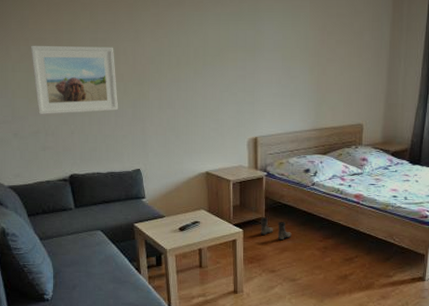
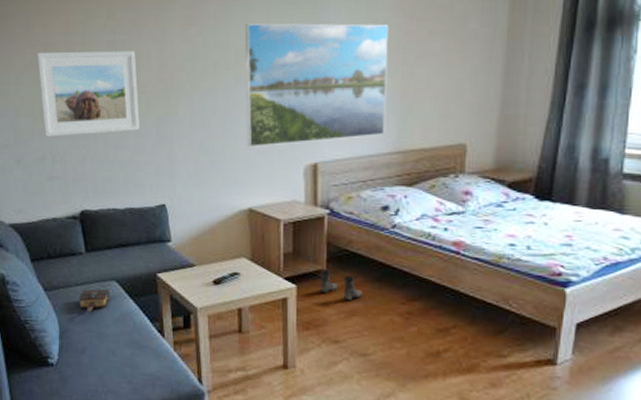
book: none [69,237,95,257] -> present [78,288,109,313]
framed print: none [201,30,308,125] -> present [244,23,389,148]

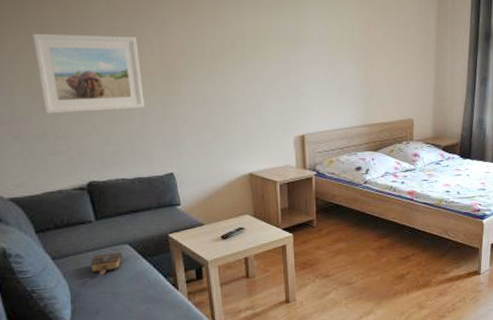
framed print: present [244,23,389,148] -> none [237,20,355,123]
boots: present [319,269,363,300] -> none [311,219,345,242]

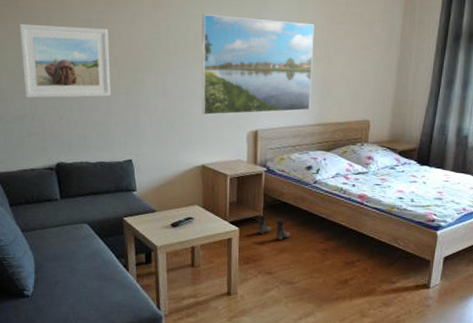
book: present [90,252,122,276] -> none [53,230,81,251]
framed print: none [237,20,355,123] -> present [201,14,315,116]
boots: none [311,219,345,242] -> present [257,215,291,240]

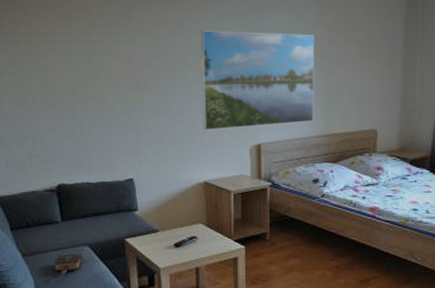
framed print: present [18,23,111,98] -> none [21,48,111,120]
book: none [53,230,81,251] -> present [54,253,82,275]
boots: present [257,215,291,240] -> none [264,232,300,258]

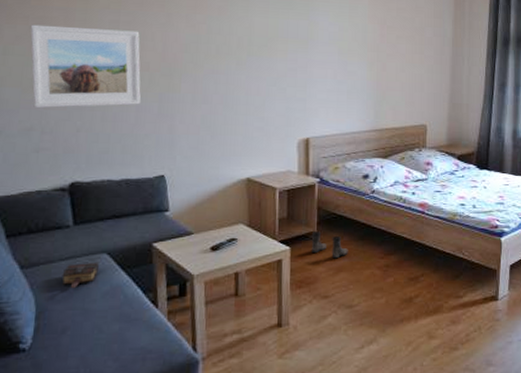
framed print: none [21,48,111,120] -> present [30,24,141,108]
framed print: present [200,31,315,131] -> none [246,17,366,124]
boots: none [264,232,300,258] -> present [311,231,348,258]

